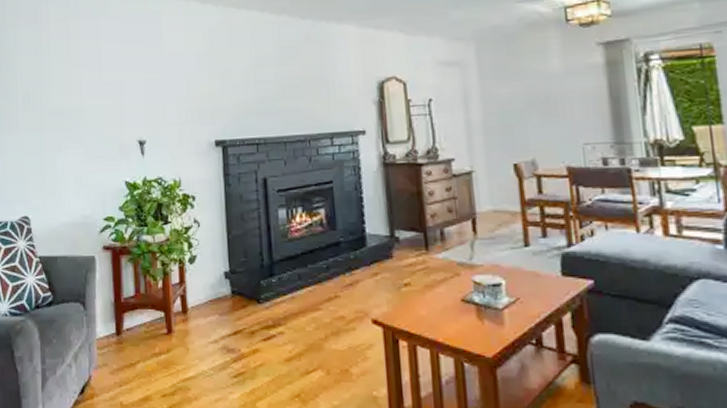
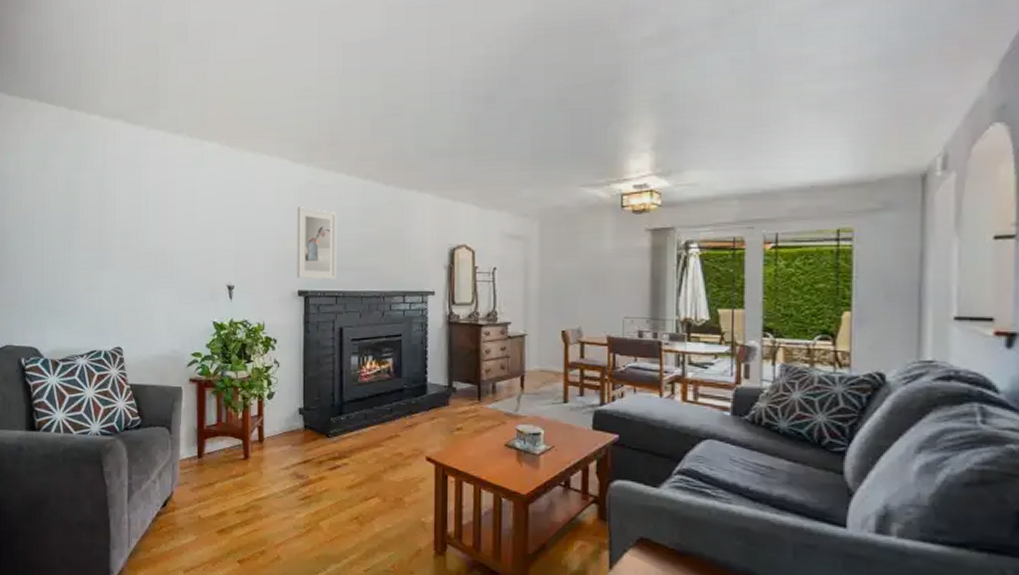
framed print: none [208,49,255,128] -> present [297,207,337,280]

